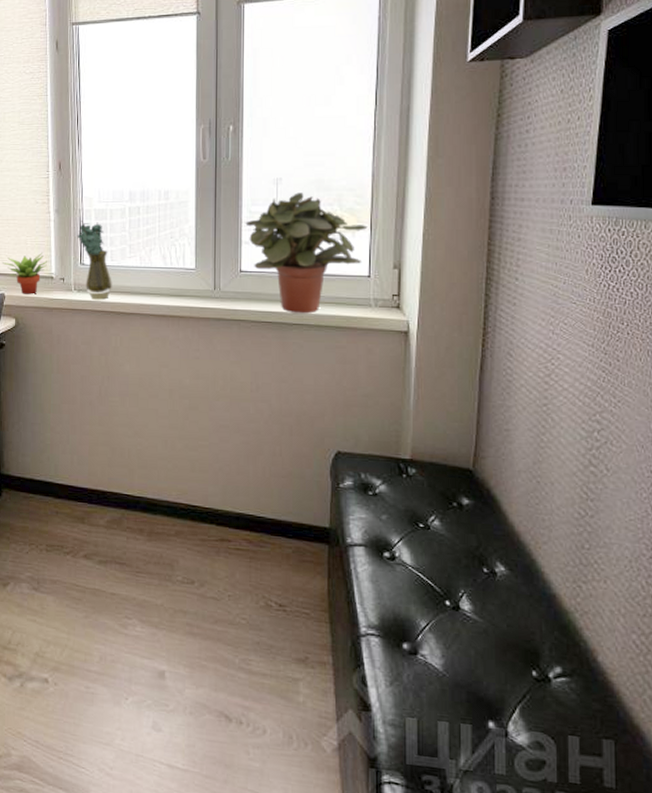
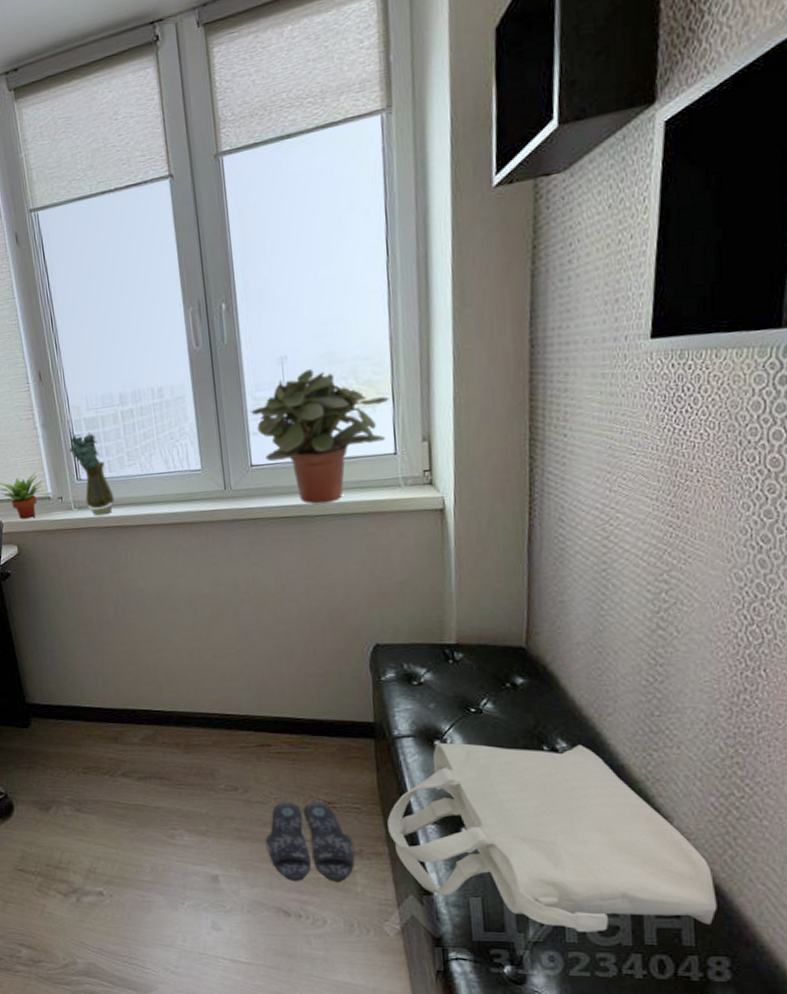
slippers: none [216,600,300,689] -> present [266,801,355,881]
tote bag: none [334,554,637,766] -> present [387,742,717,932]

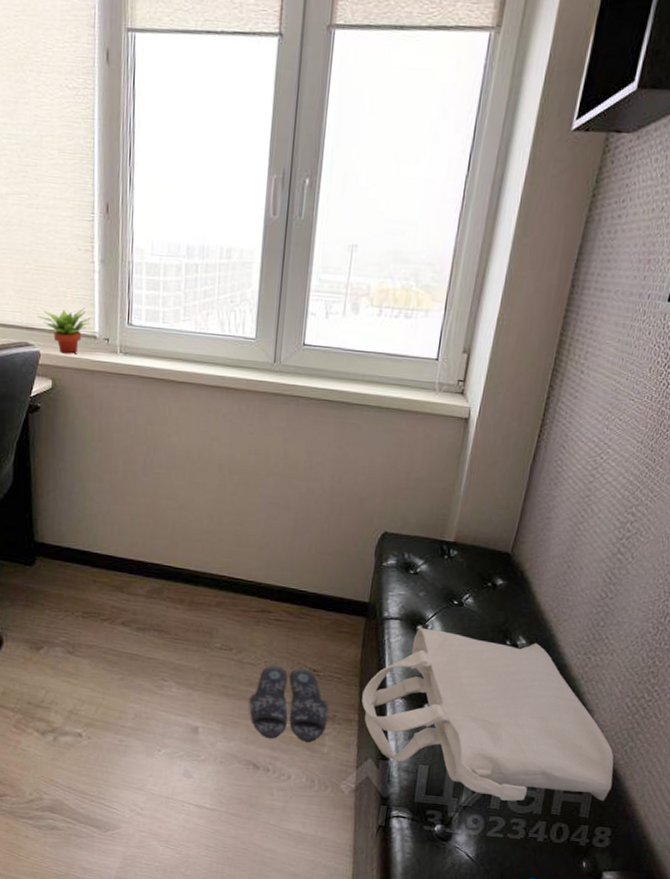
vase: present [69,432,115,517] -> none [125,275,163,367]
potted plant: present [251,369,390,505] -> none [313,263,442,395]

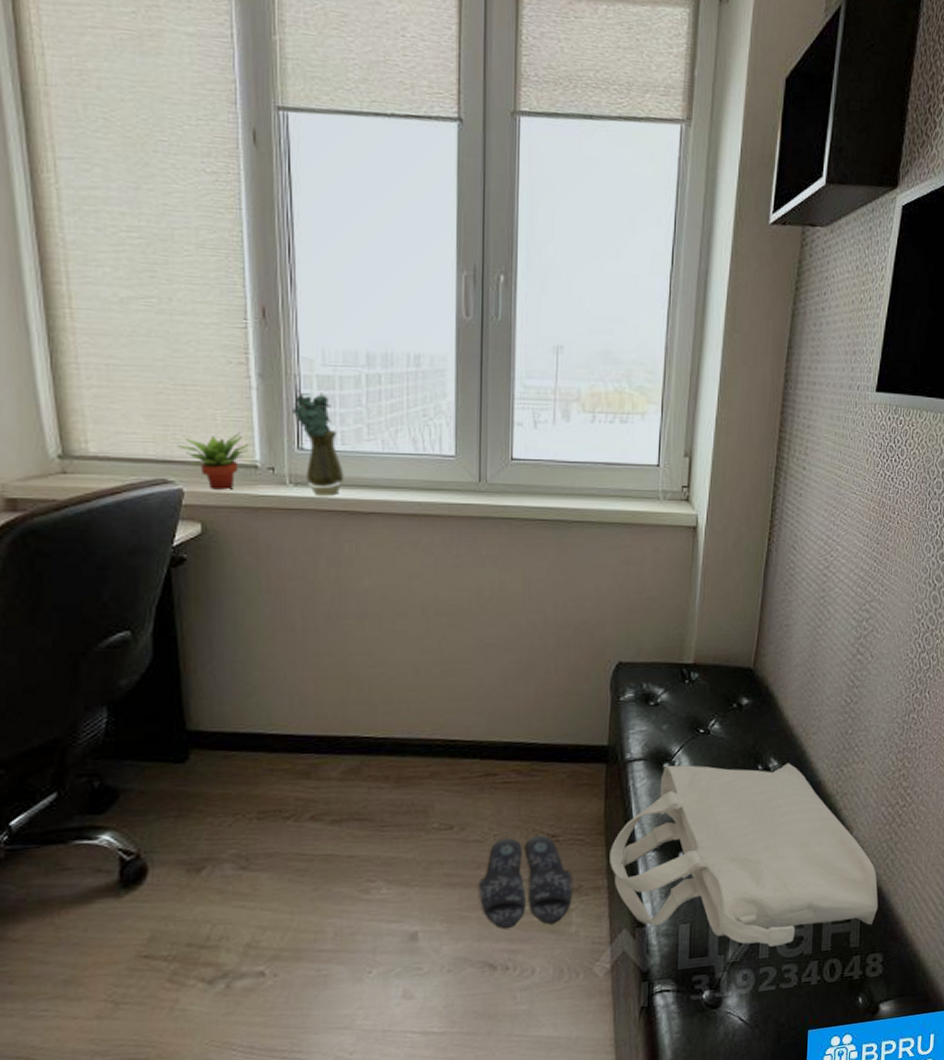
vase: none [125,275,163,367] -> present [292,390,344,497]

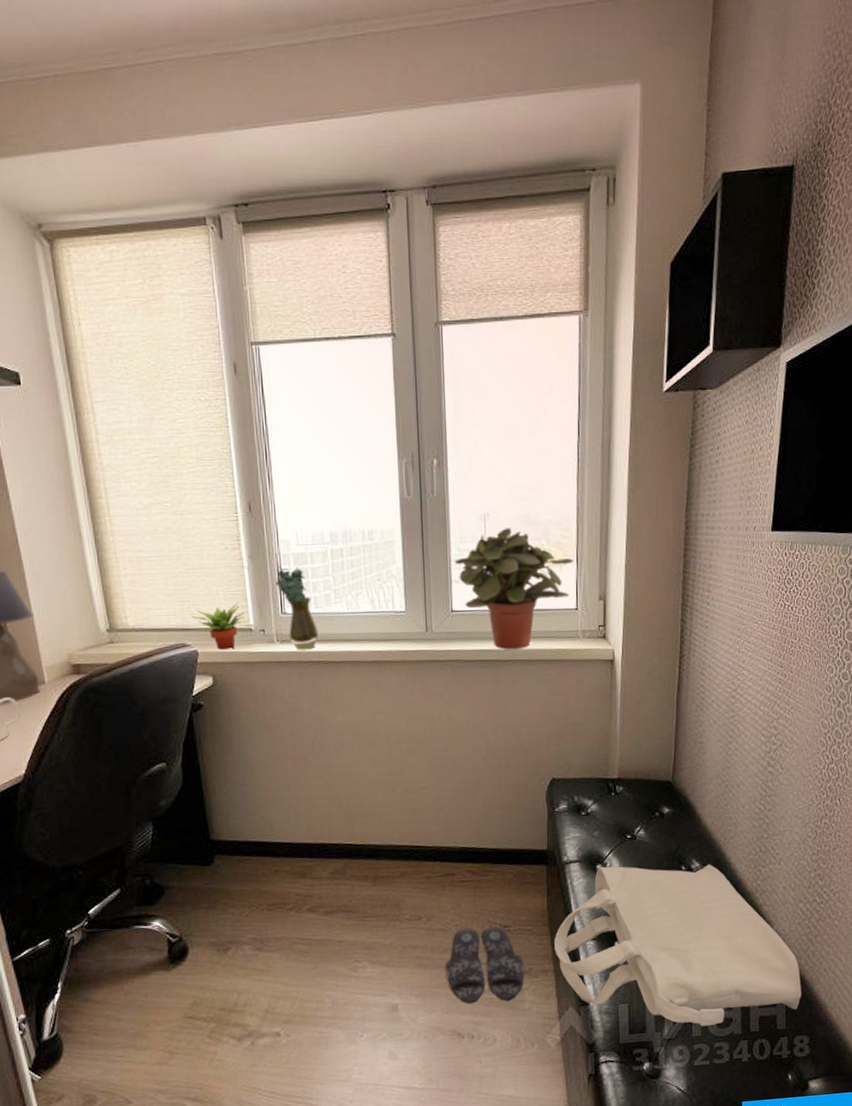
potted plant: none [518,365,659,510] -> present [454,528,574,651]

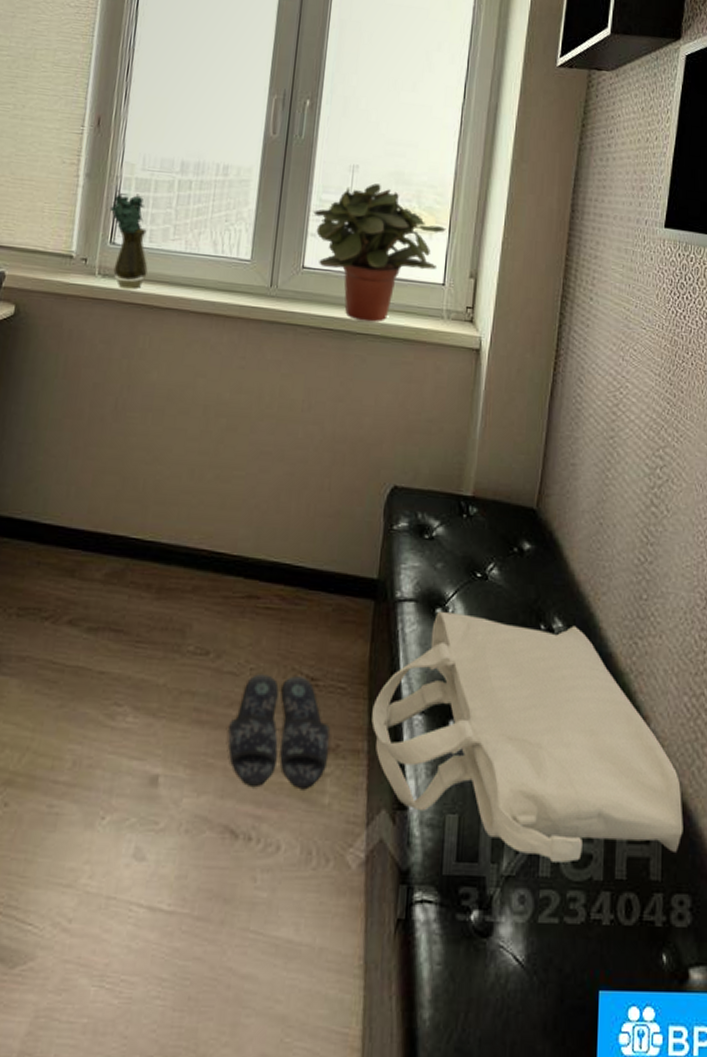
succulent plant: present [192,602,245,651] -> none [8,224,69,277]

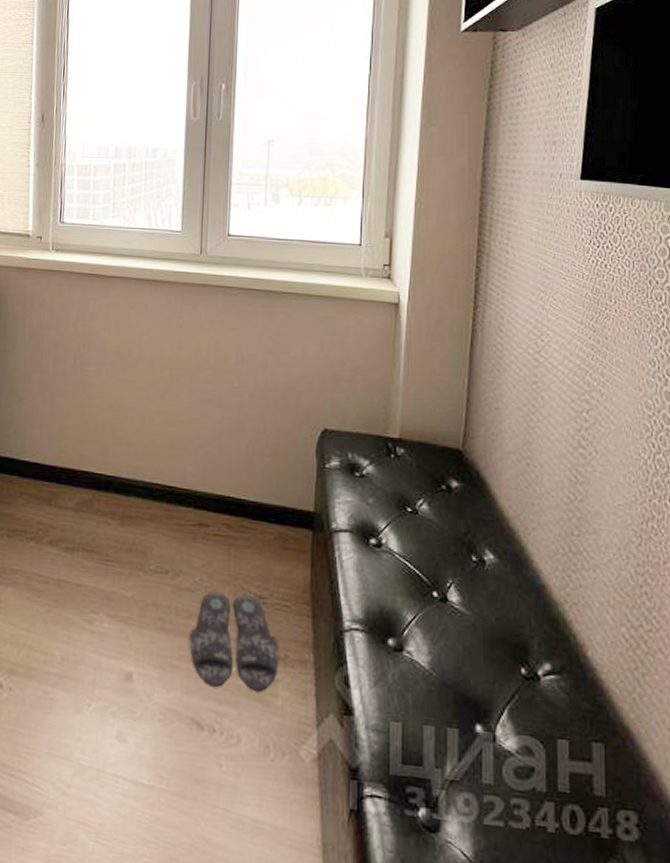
vase: present [110,190,148,291] -> none [57,176,93,262]
potted plant: present [313,183,446,323] -> none [235,155,360,283]
tote bag: present [371,610,684,863] -> none [316,541,627,773]

